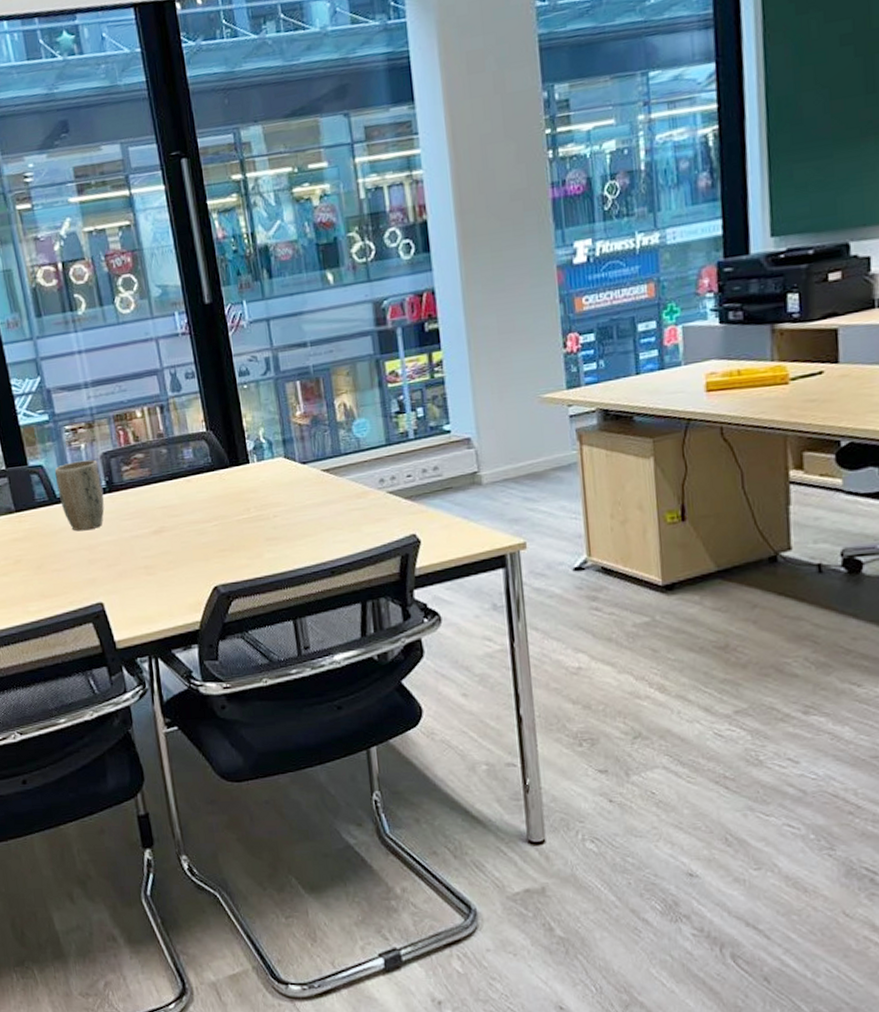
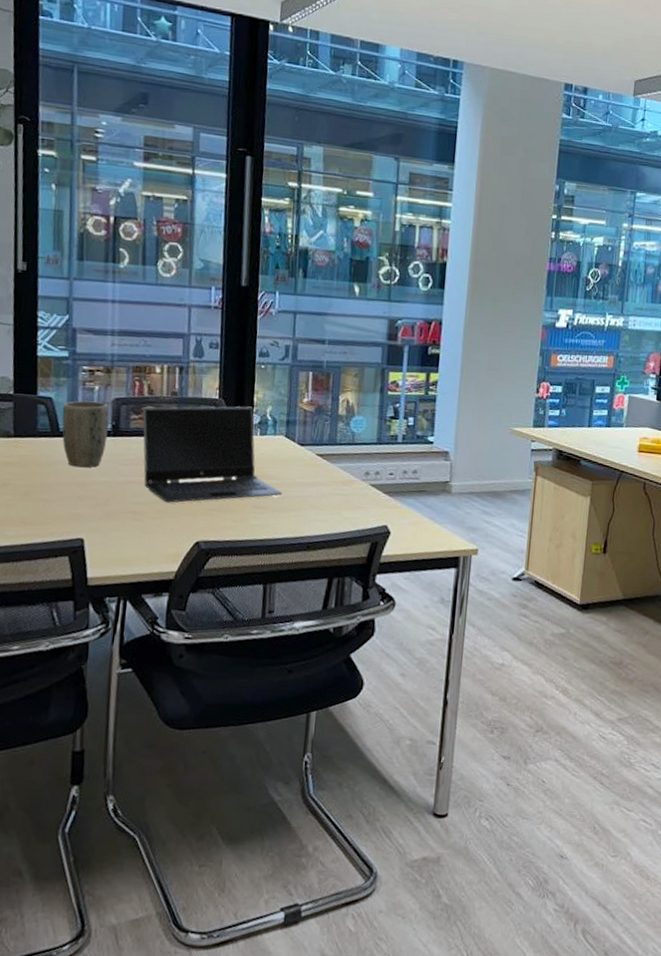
laptop computer: none [132,432,294,551] -> present [142,406,283,503]

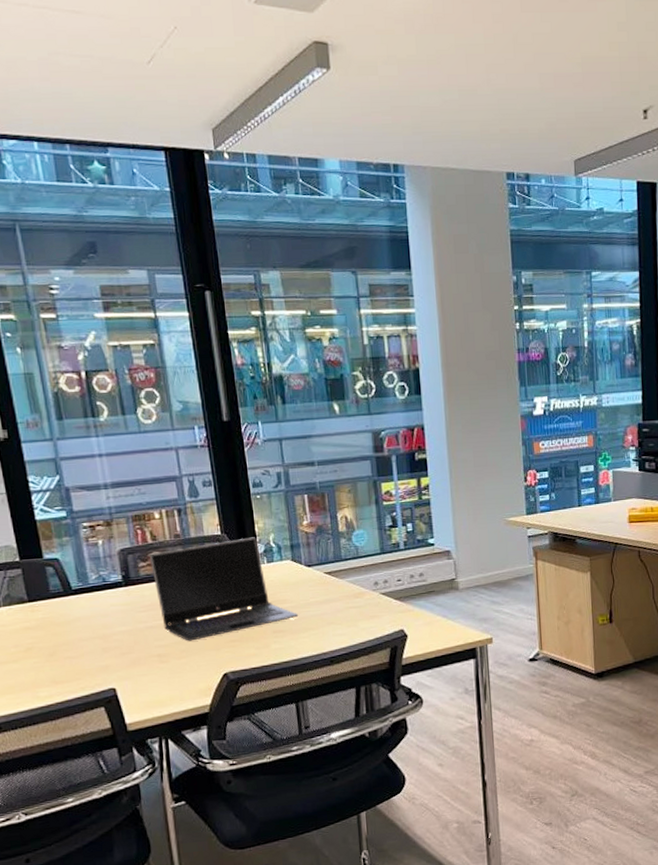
plant pot: present [62,400,109,468] -> none [70,555,120,622]

